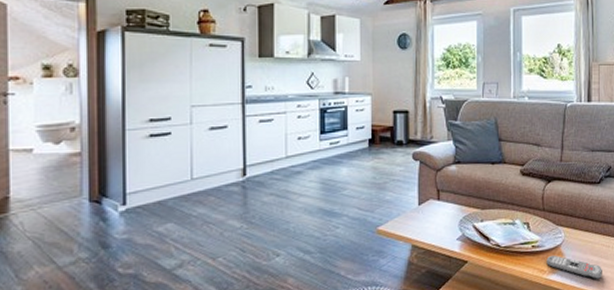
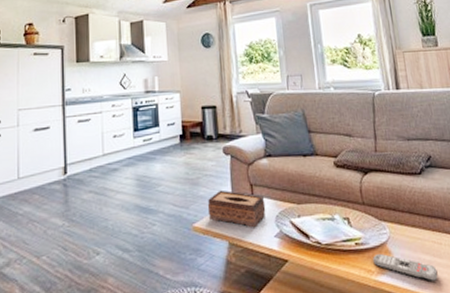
tissue box: none [393,194,451,232] -> present [207,190,266,228]

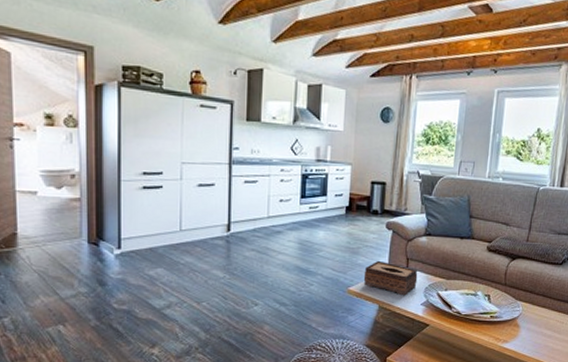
remote control: present [373,253,438,283] -> none [502,326,554,352]

